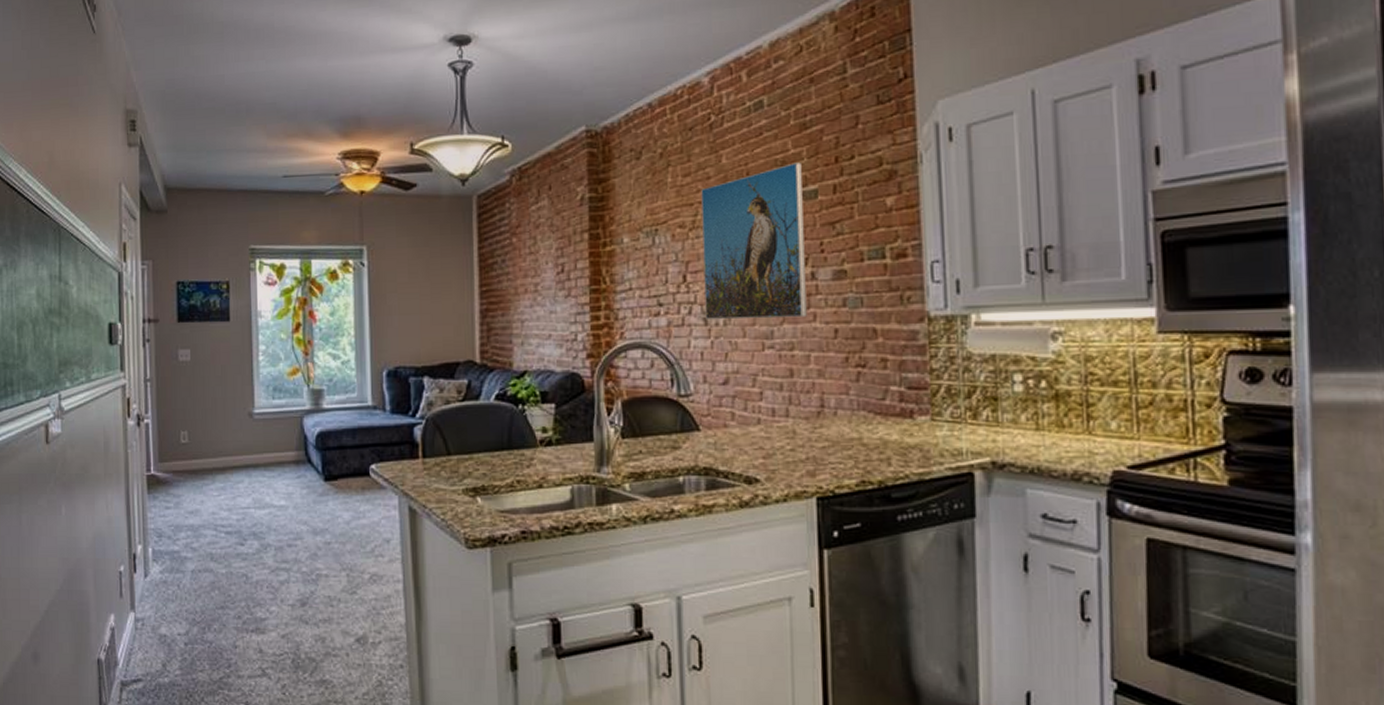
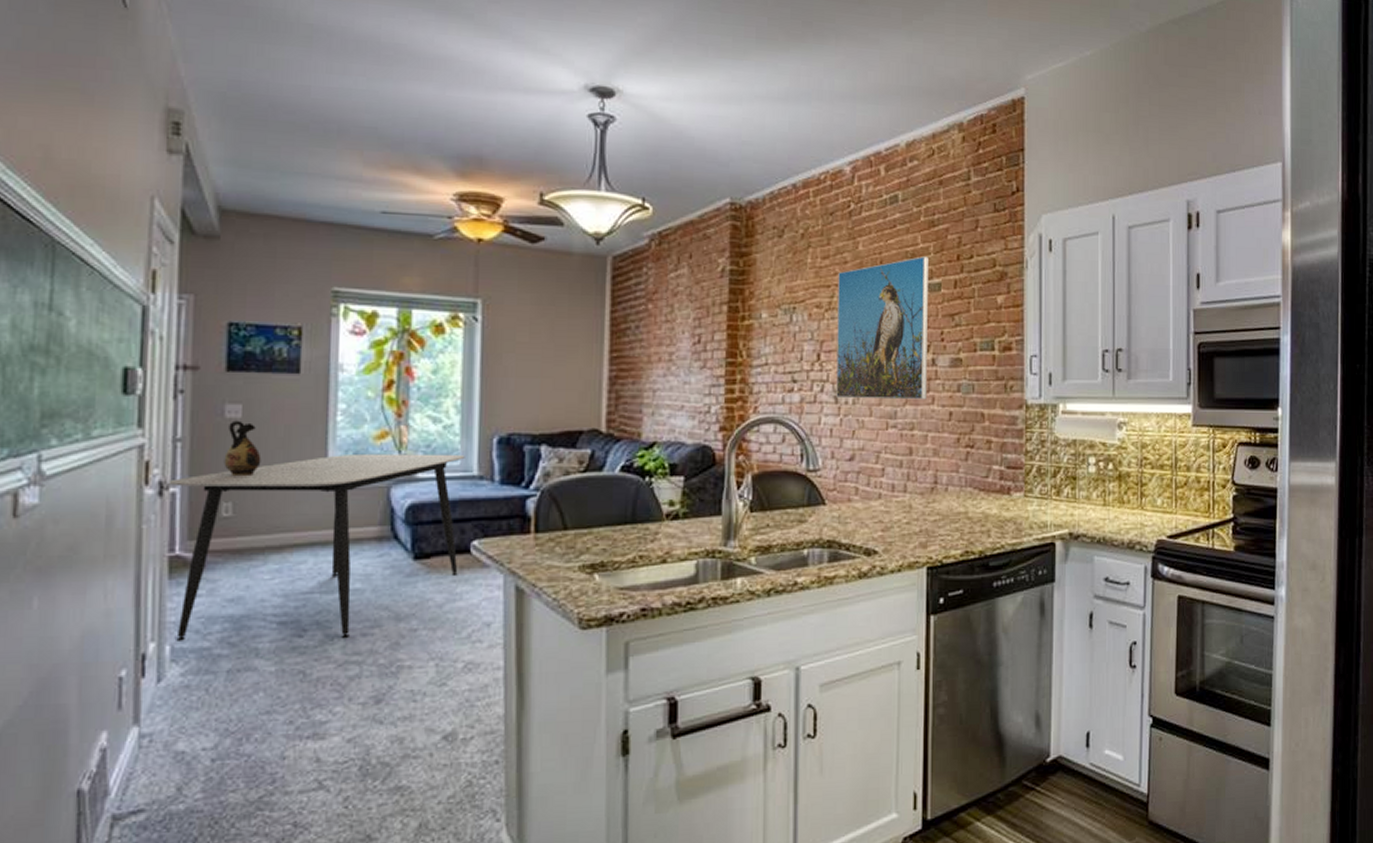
dining table: none [143,387,361,549] -> present [168,453,465,641]
ceramic jug: none [180,363,206,408] -> present [224,420,262,475]

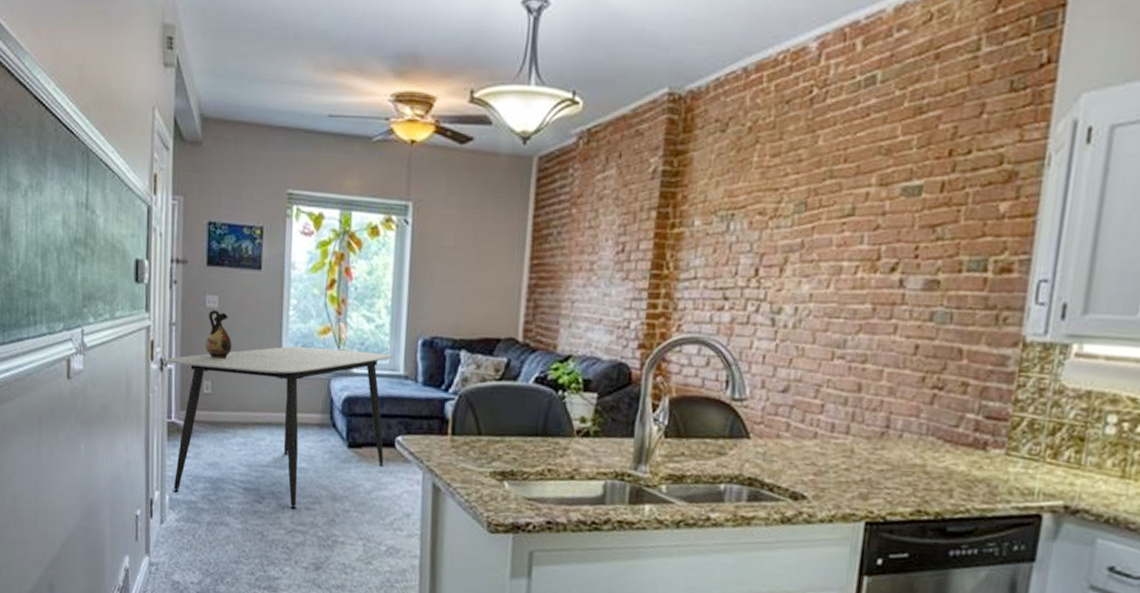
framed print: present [836,256,928,400] -> none [773,152,909,329]

